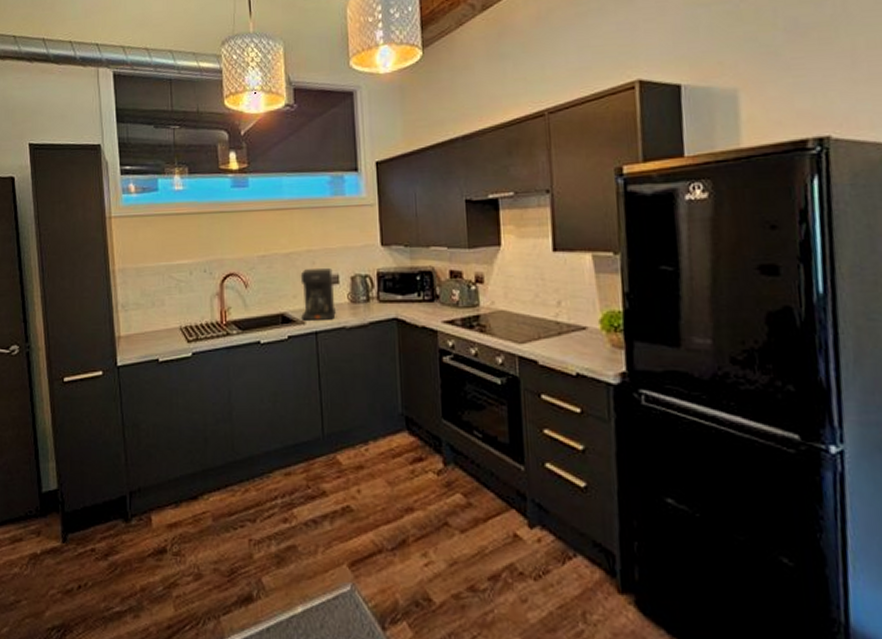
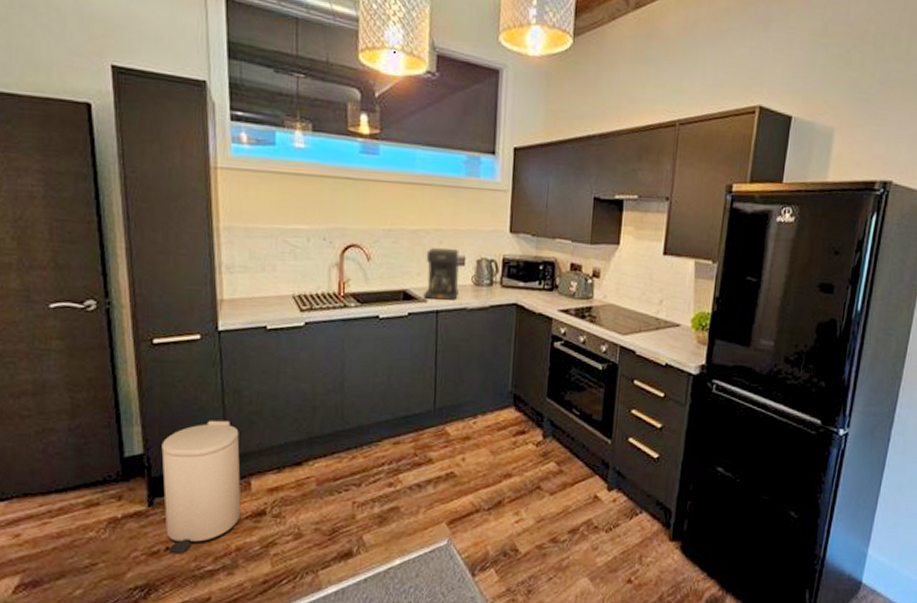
pedal bin: none [73,454,144,594] -> present [161,420,241,554]

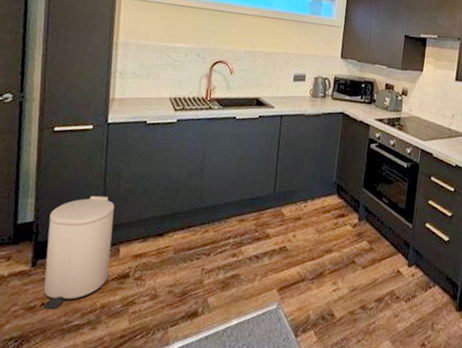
coffee maker: present [423,248,460,300] -> none [272,67,302,108]

